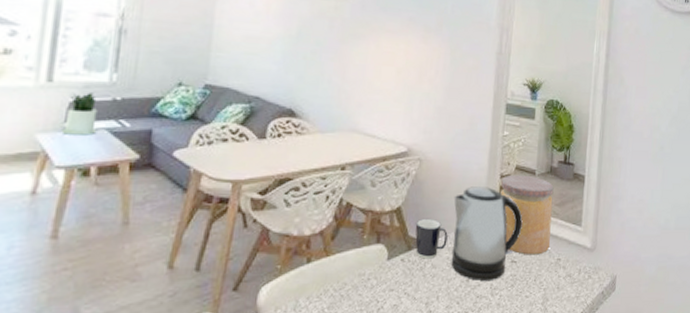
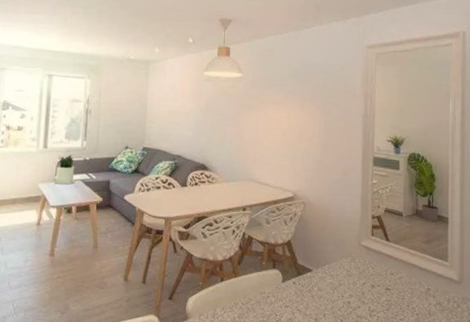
mug: present [415,218,448,259] -> none [303,250,330,283]
kettle: present [451,186,523,281] -> none [333,225,394,304]
jar: present [500,174,554,255] -> none [373,216,420,284]

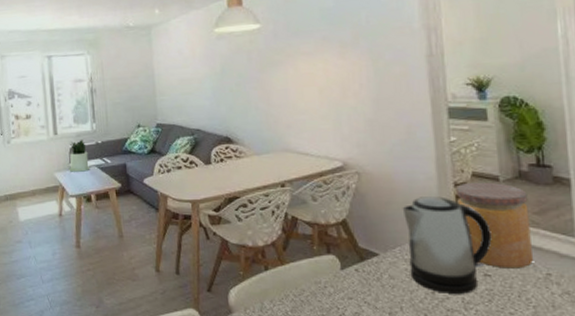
kettle: none [333,225,394,304] -> present [402,196,492,294]
jar: none [373,216,420,284] -> present [456,182,534,269]

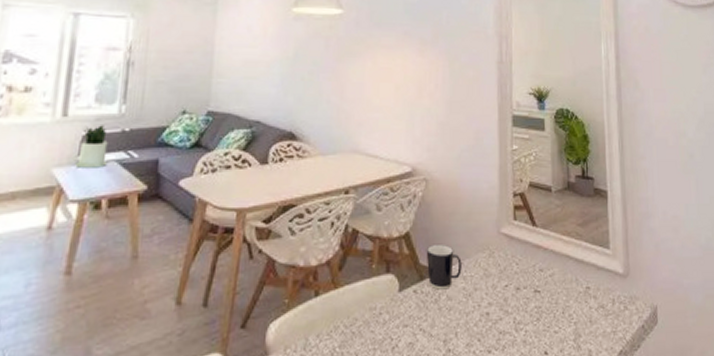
mug: none [364,229,403,270] -> present [426,243,462,290]
kettle: present [402,196,492,294] -> none [465,207,543,314]
jar: present [456,182,534,269] -> none [515,192,577,284]

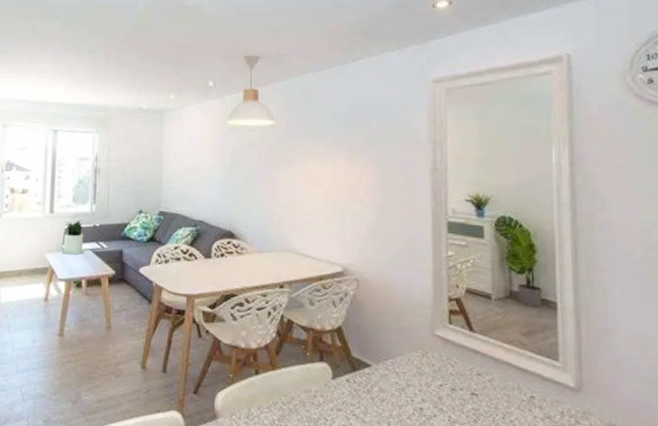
mug: present [426,243,462,290] -> none [358,339,394,382]

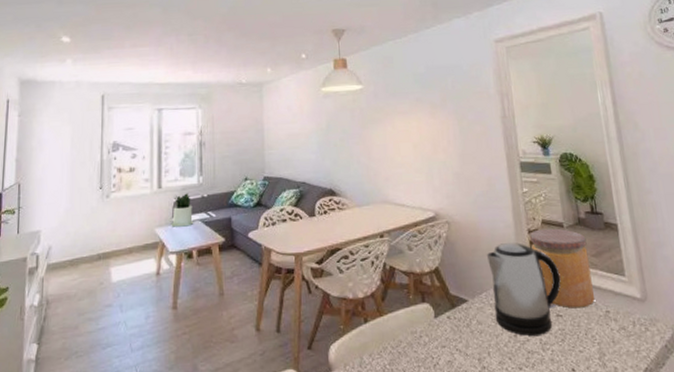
kettle: none [397,309,481,412] -> present [486,243,561,336]
jar: none [451,298,520,390] -> present [530,228,595,309]

